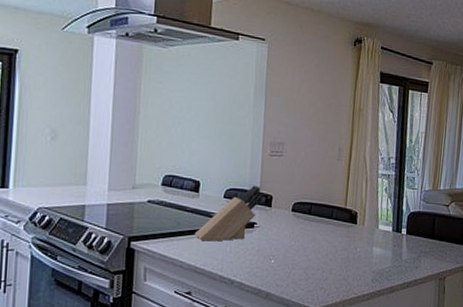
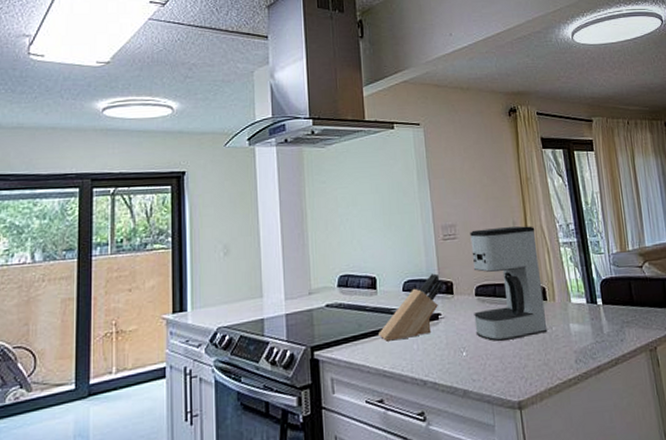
coffee maker: none [286,150,359,254] -> present [470,226,548,341]

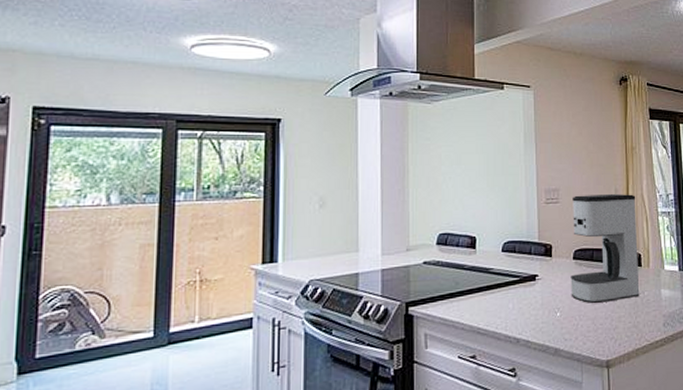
knife block: present [379,273,443,341] -> none [475,236,542,300]

